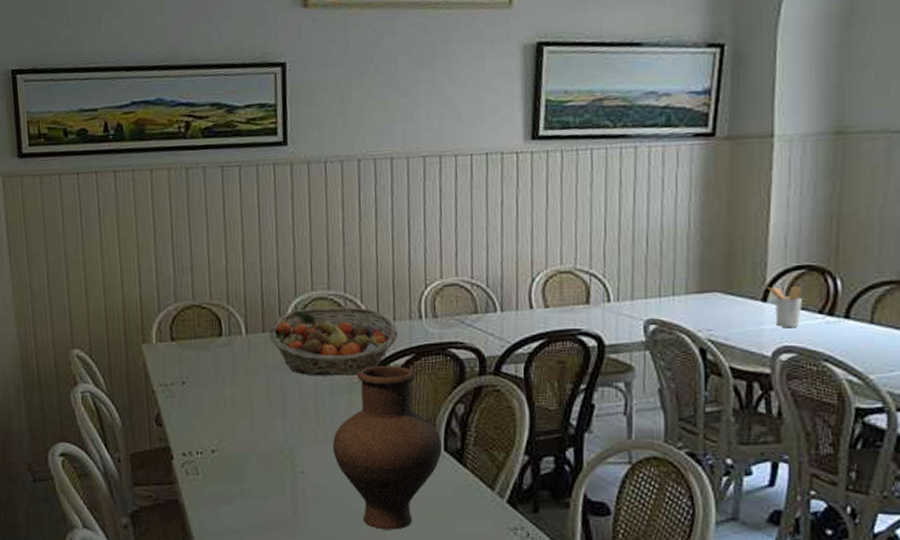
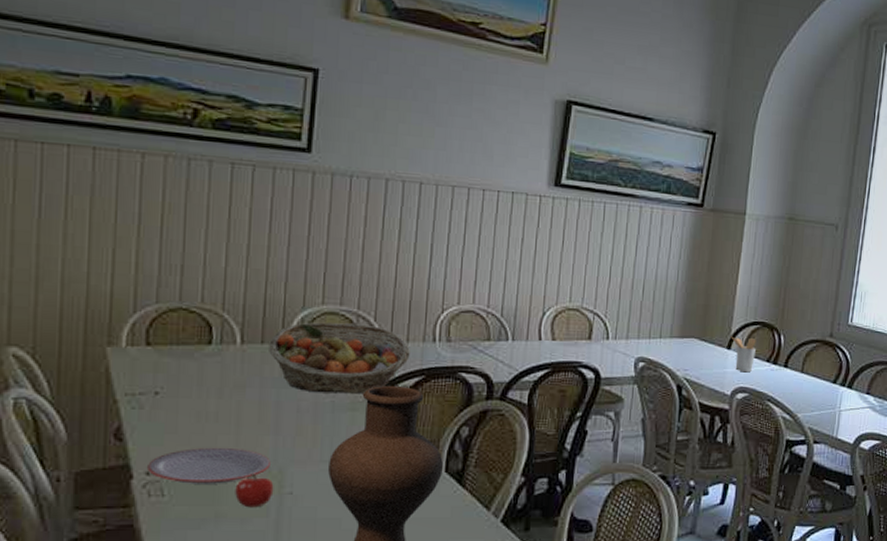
plate: none [183,430,282,464] -> present [148,447,270,484]
apple: none [255,454,288,486] -> present [235,474,274,508]

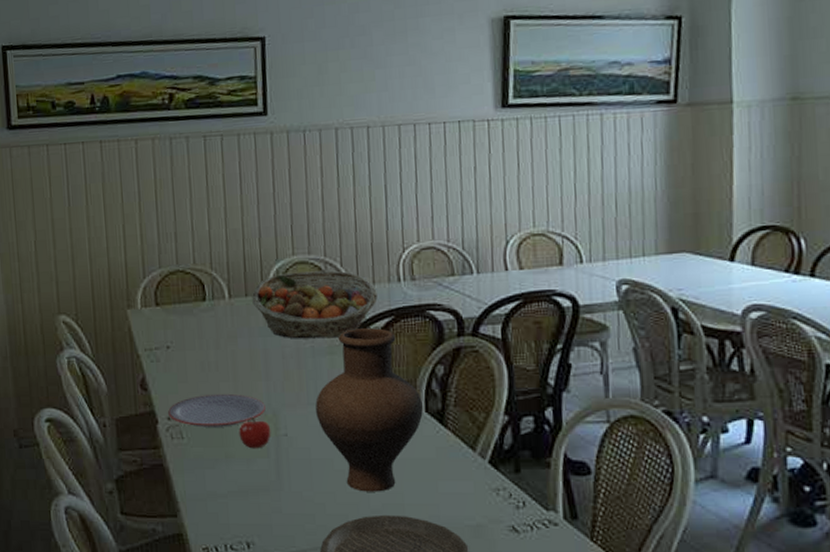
utensil holder: present [731,336,756,373] -> none [733,245,769,287]

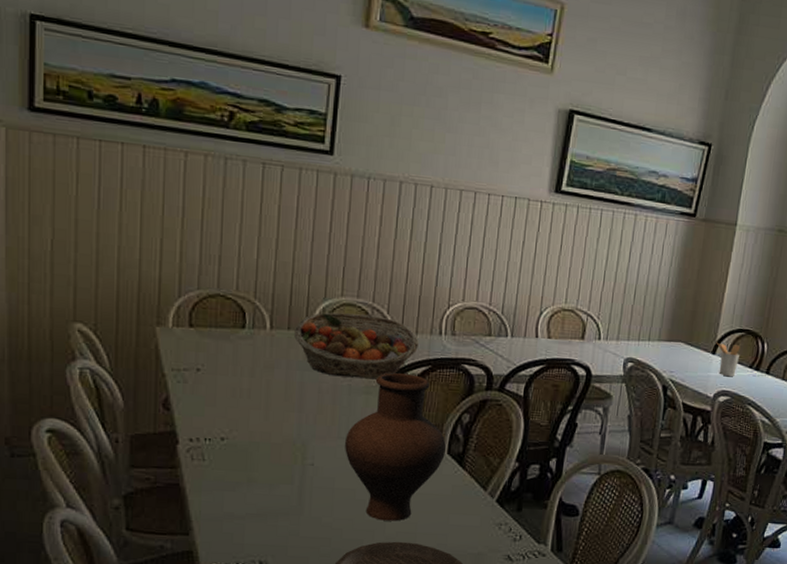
plate: present [168,393,266,428] -> none [191,420,295,453]
apple: present [239,417,271,449] -> none [264,446,298,476]
utensil holder: none [733,245,769,287] -> present [716,342,740,377]

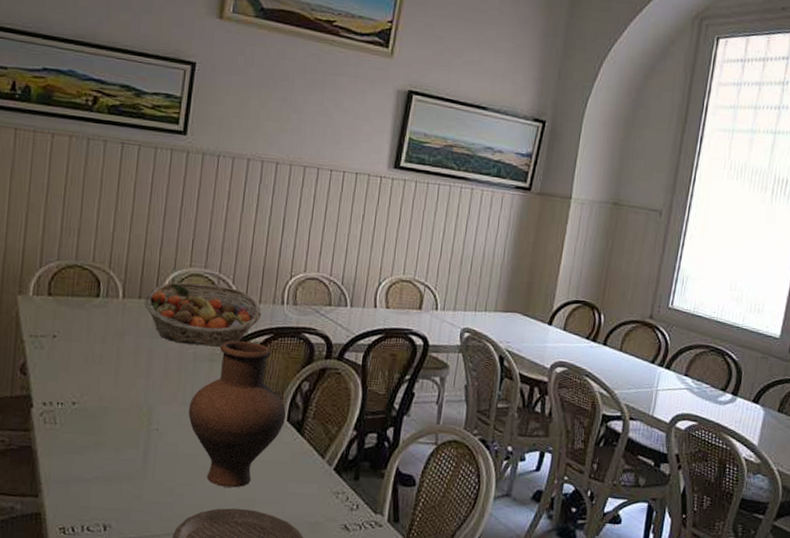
utensil holder: present [716,342,740,377] -> none [552,313,577,348]

